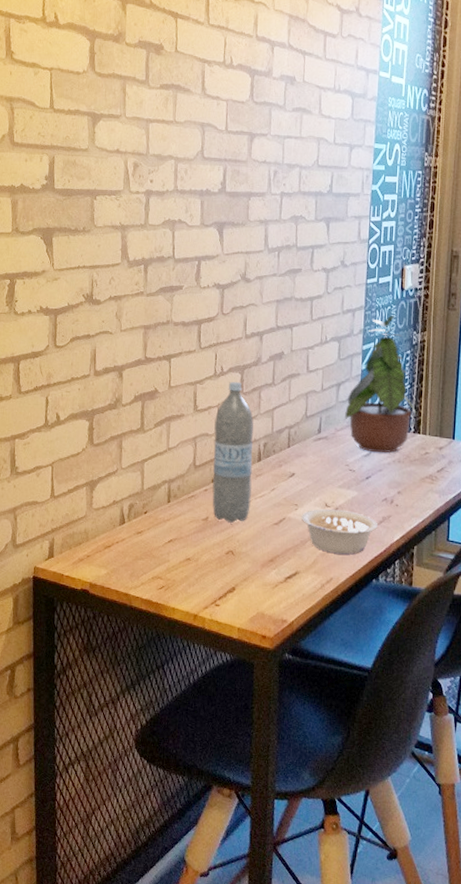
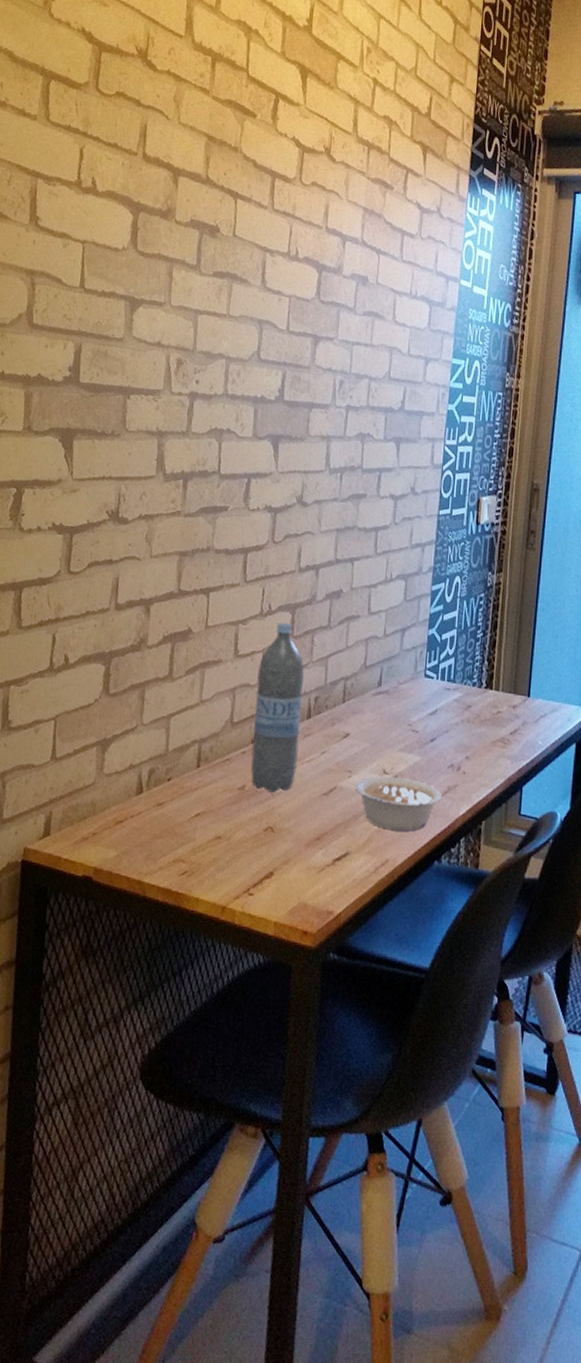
potted plant: present [344,316,417,453] -> none [408,553,489,712]

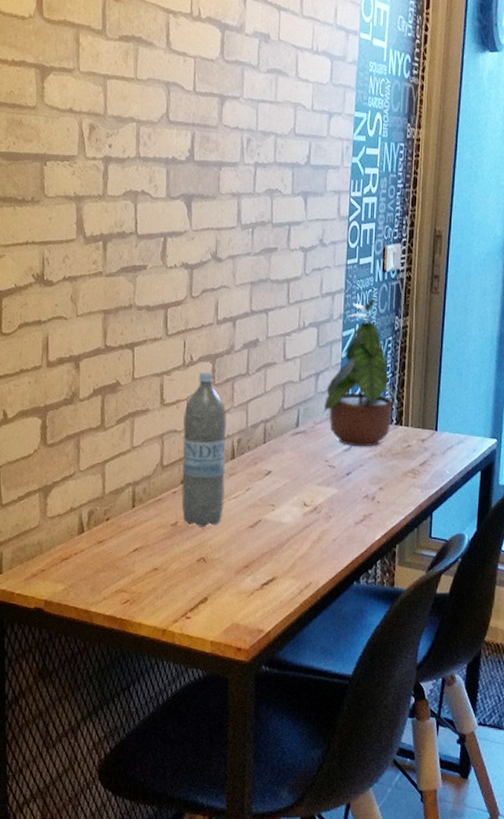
legume: present [354,776,442,831] -> none [278,508,358,557]
potted plant: none [408,553,489,712] -> present [323,299,399,447]

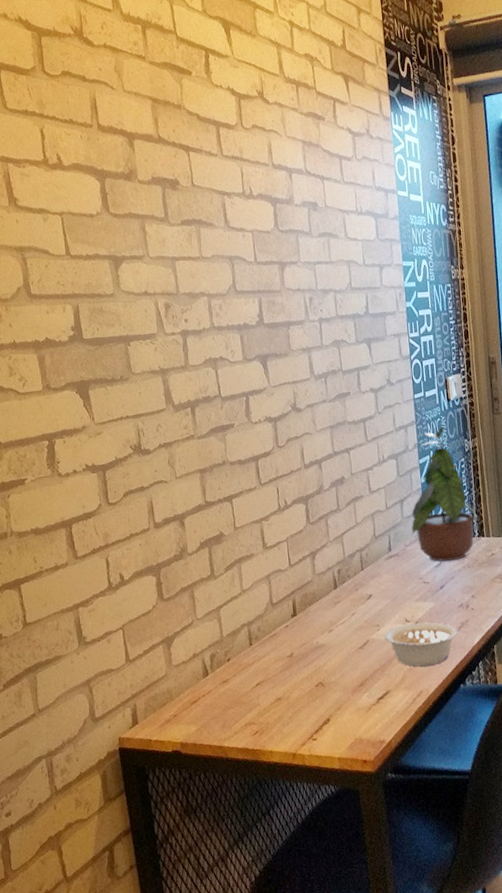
water bottle: present [181,371,227,527] -> none [285,512,333,655]
legume: none [278,508,358,557] -> present [384,622,458,666]

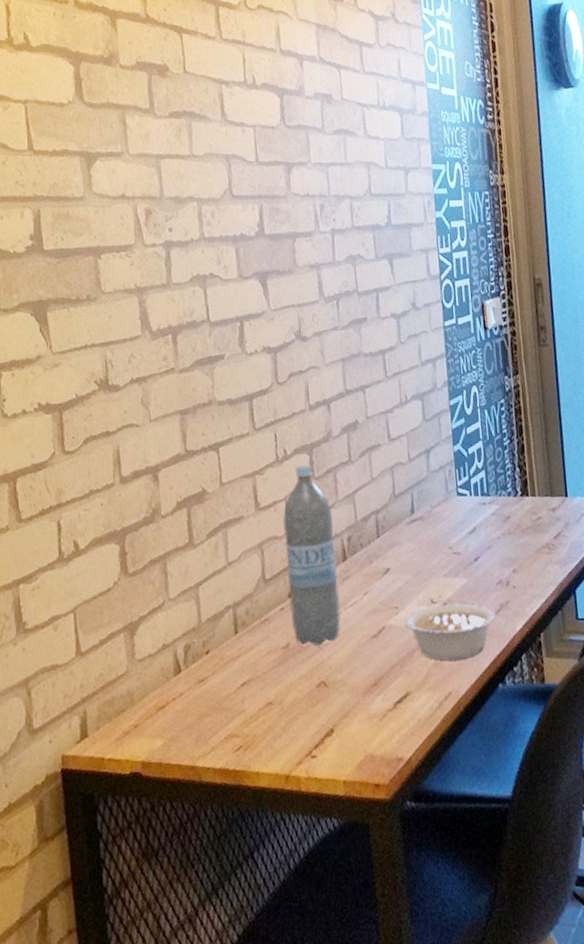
water bottle: none [285,512,333,655] -> present [283,464,341,646]
potted plant: present [411,427,478,562] -> none [439,361,521,527]

